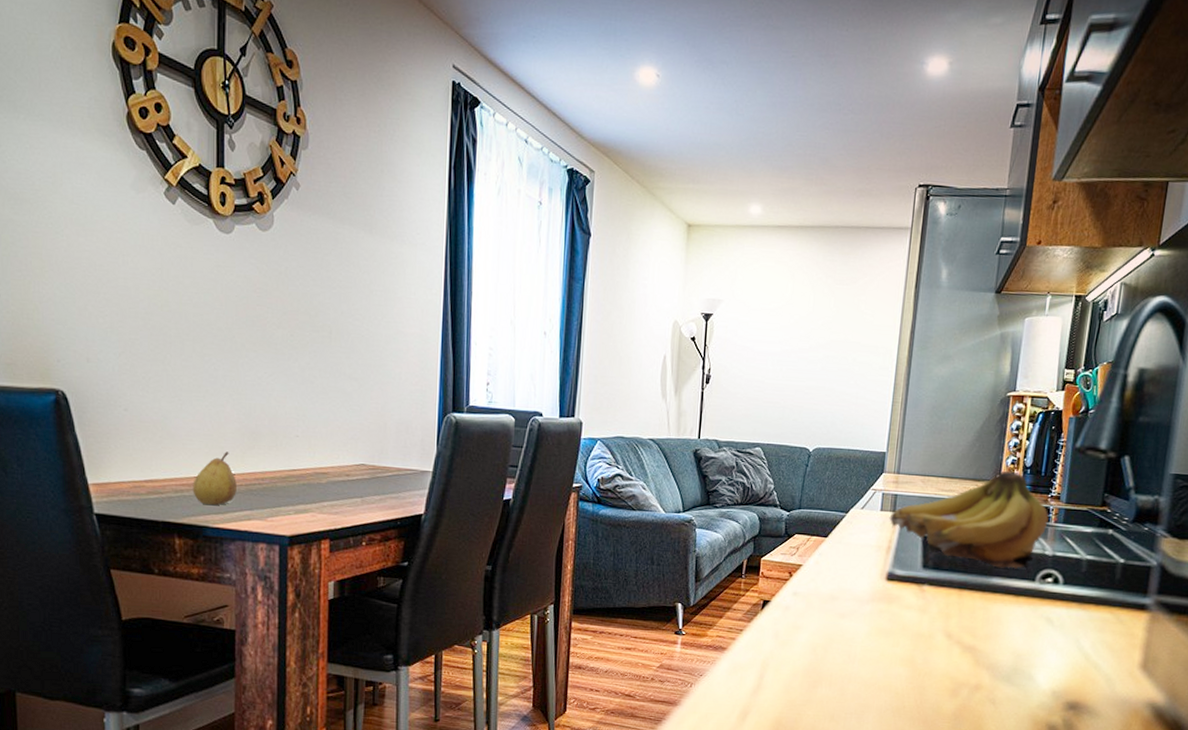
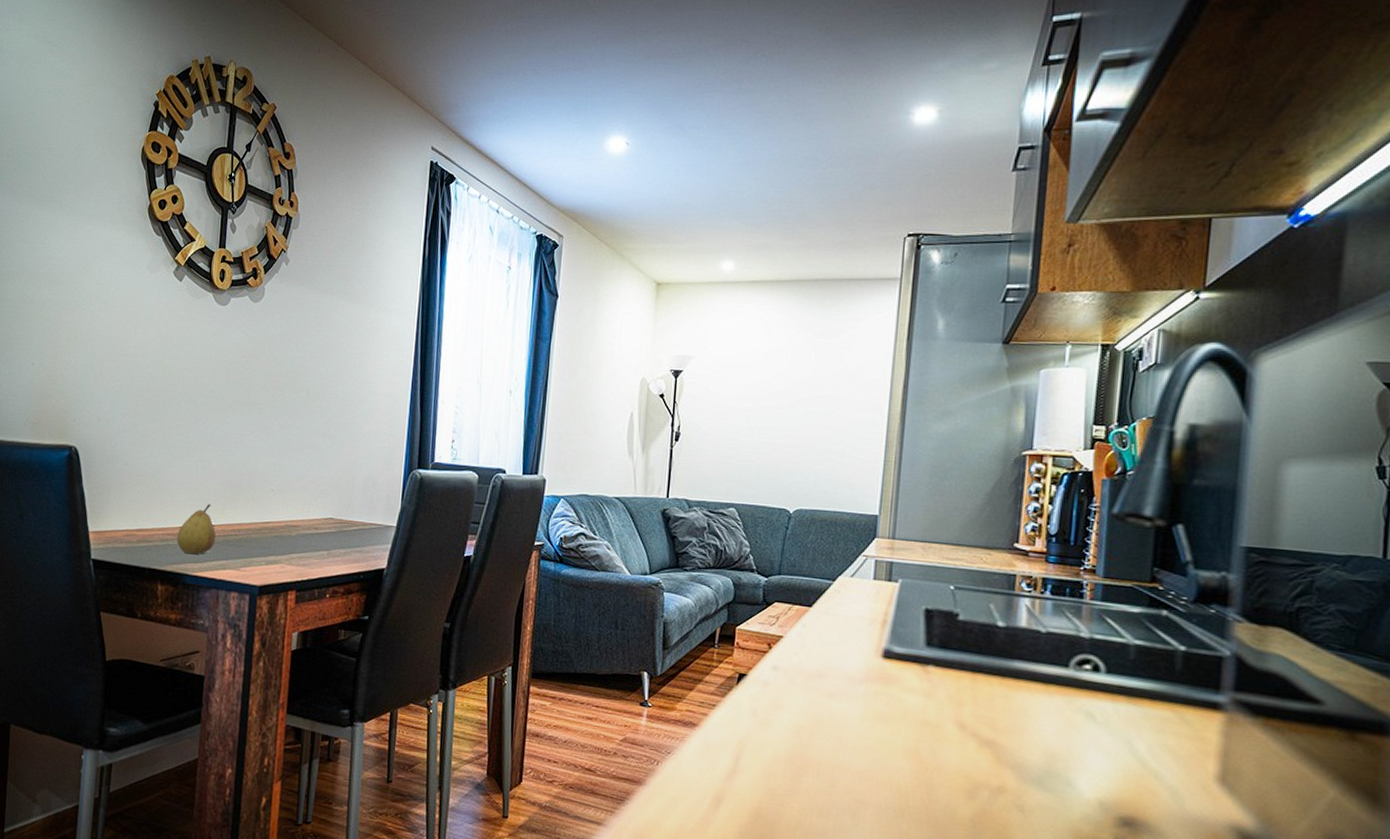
fruit: present [889,470,1049,569] -> none [884,538,1083,652]

